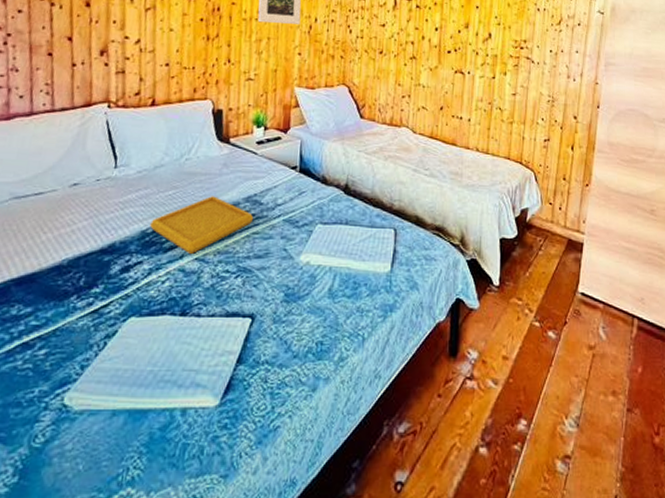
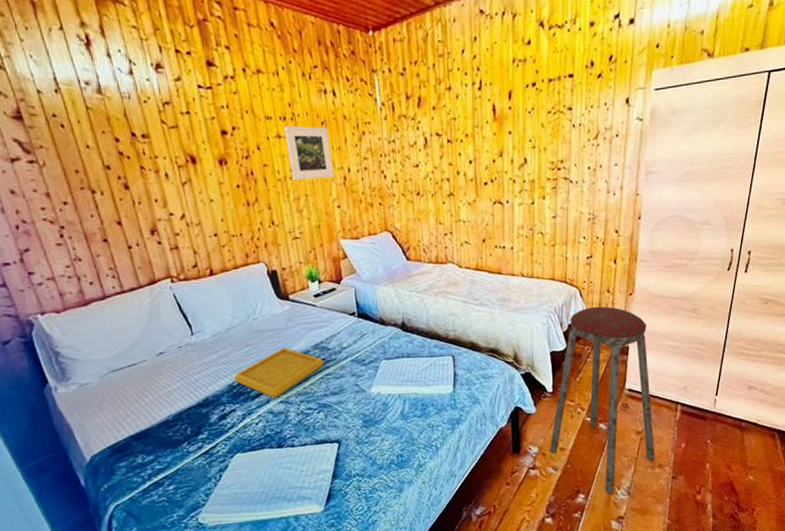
music stool: none [490,193,608,423] -> present [549,306,655,494]

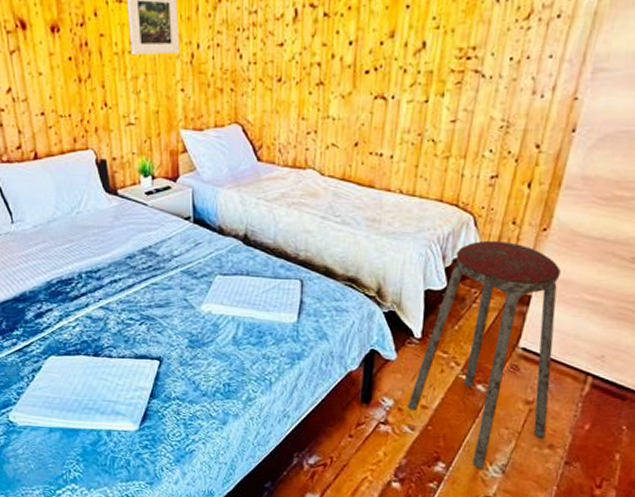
serving tray: present [234,348,325,399] -> none [54,249,151,304]

